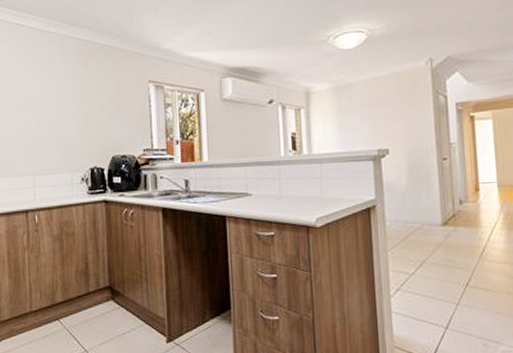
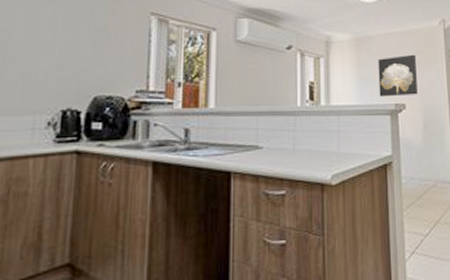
wall art: none [359,98,402,143] -> present [377,54,418,97]

